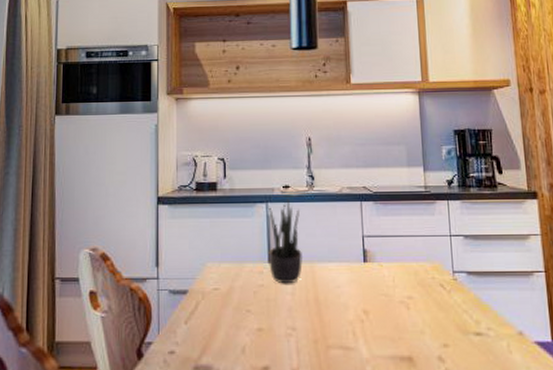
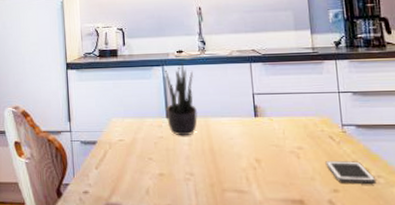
cell phone: none [436,312,487,337] -> present [325,161,377,184]

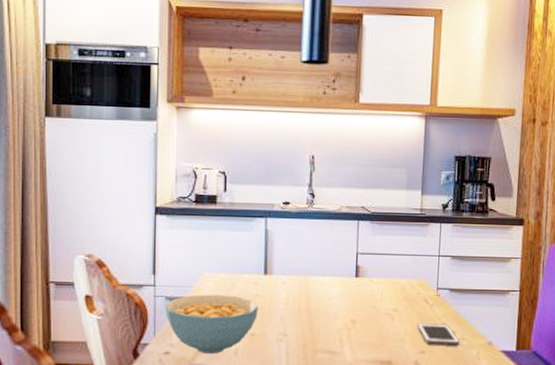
cereal bowl: none [81,138,164,194] -> present [165,294,258,355]
potted plant: present [164,62,198,136] -> none [264,215,299,295]

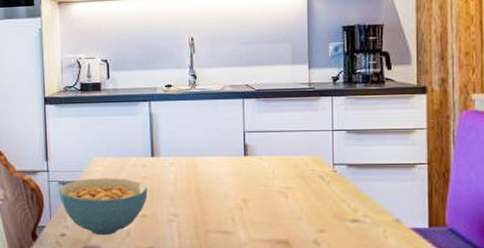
cell phone: present [417,323,460,345] -> none [314,201,363,223]

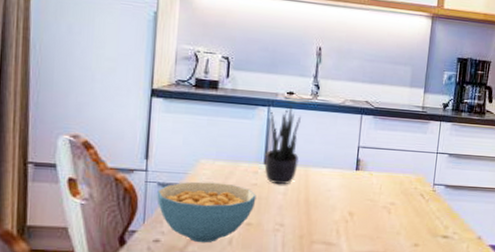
potted plant: none [151,97,185,176] -> present [264,105,301,185]

